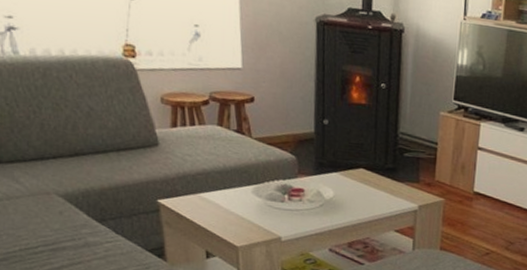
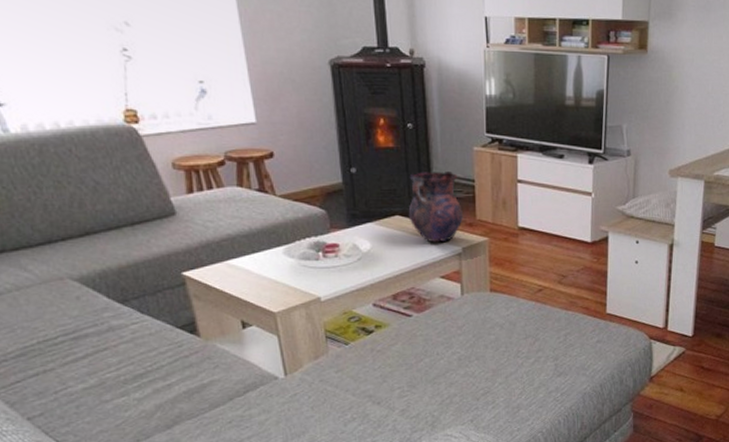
vase: none [372,130,423,198] -> present [408,172,463,243]

